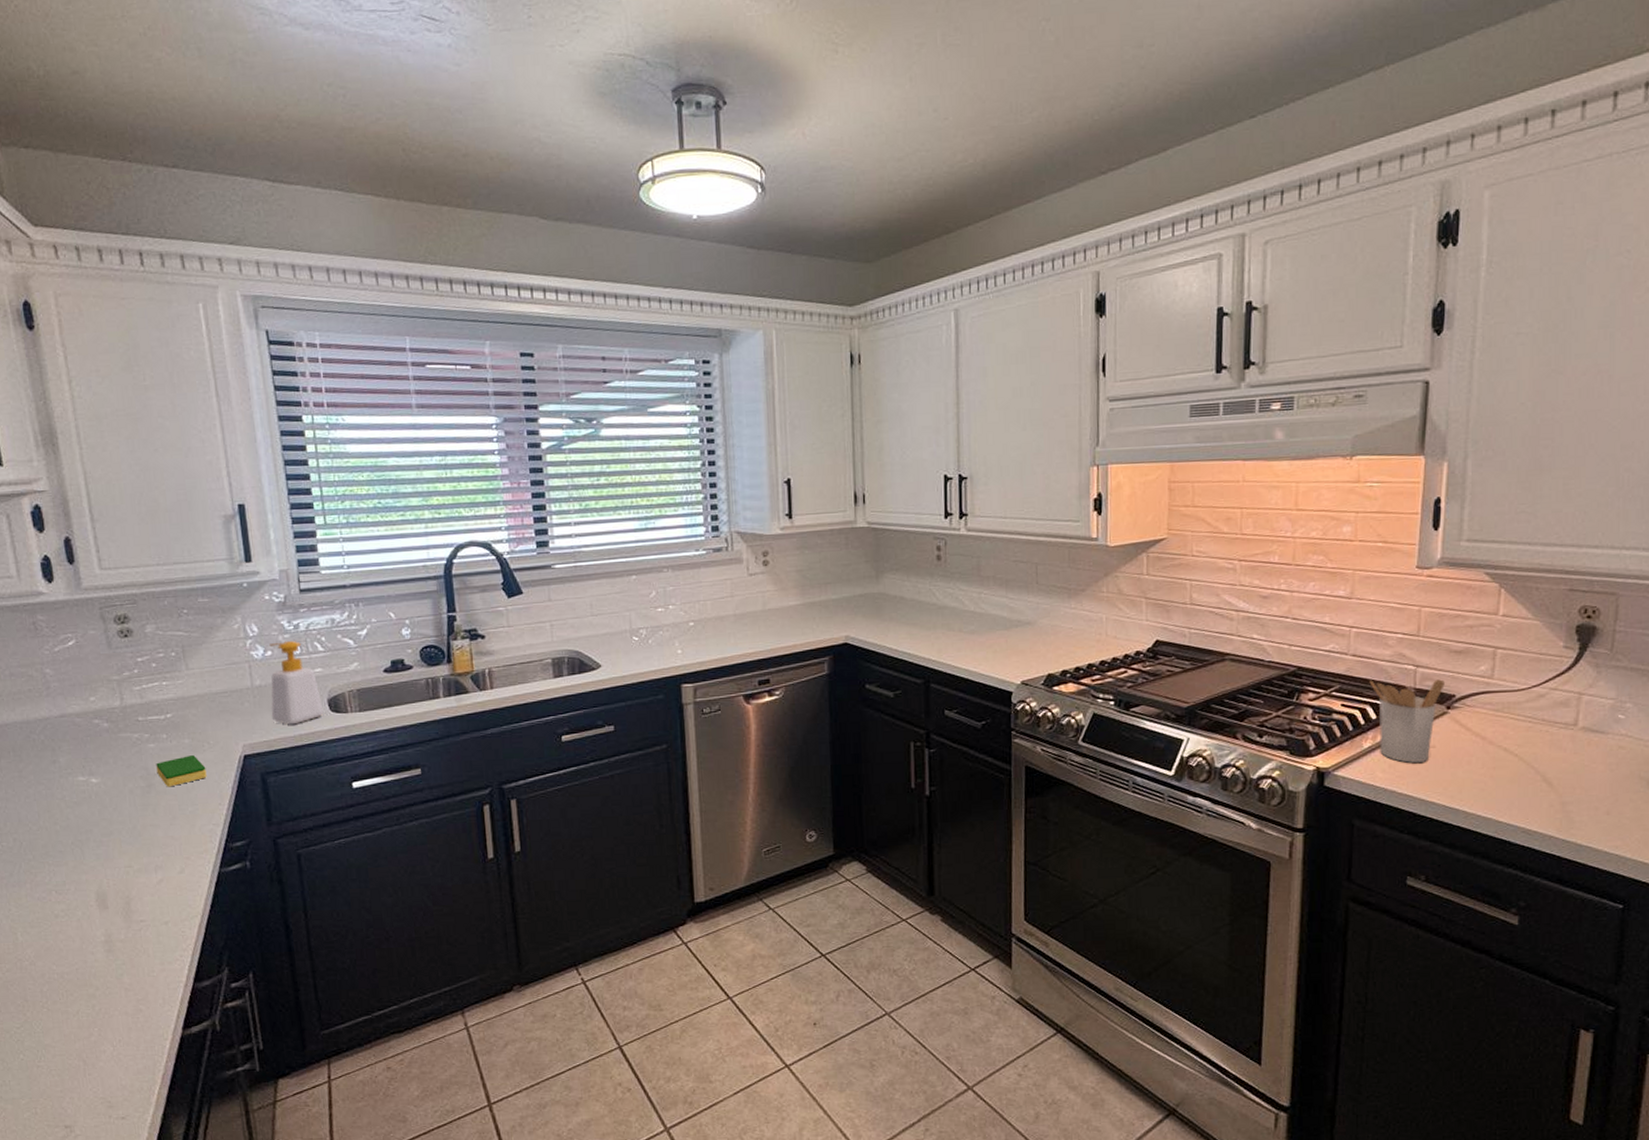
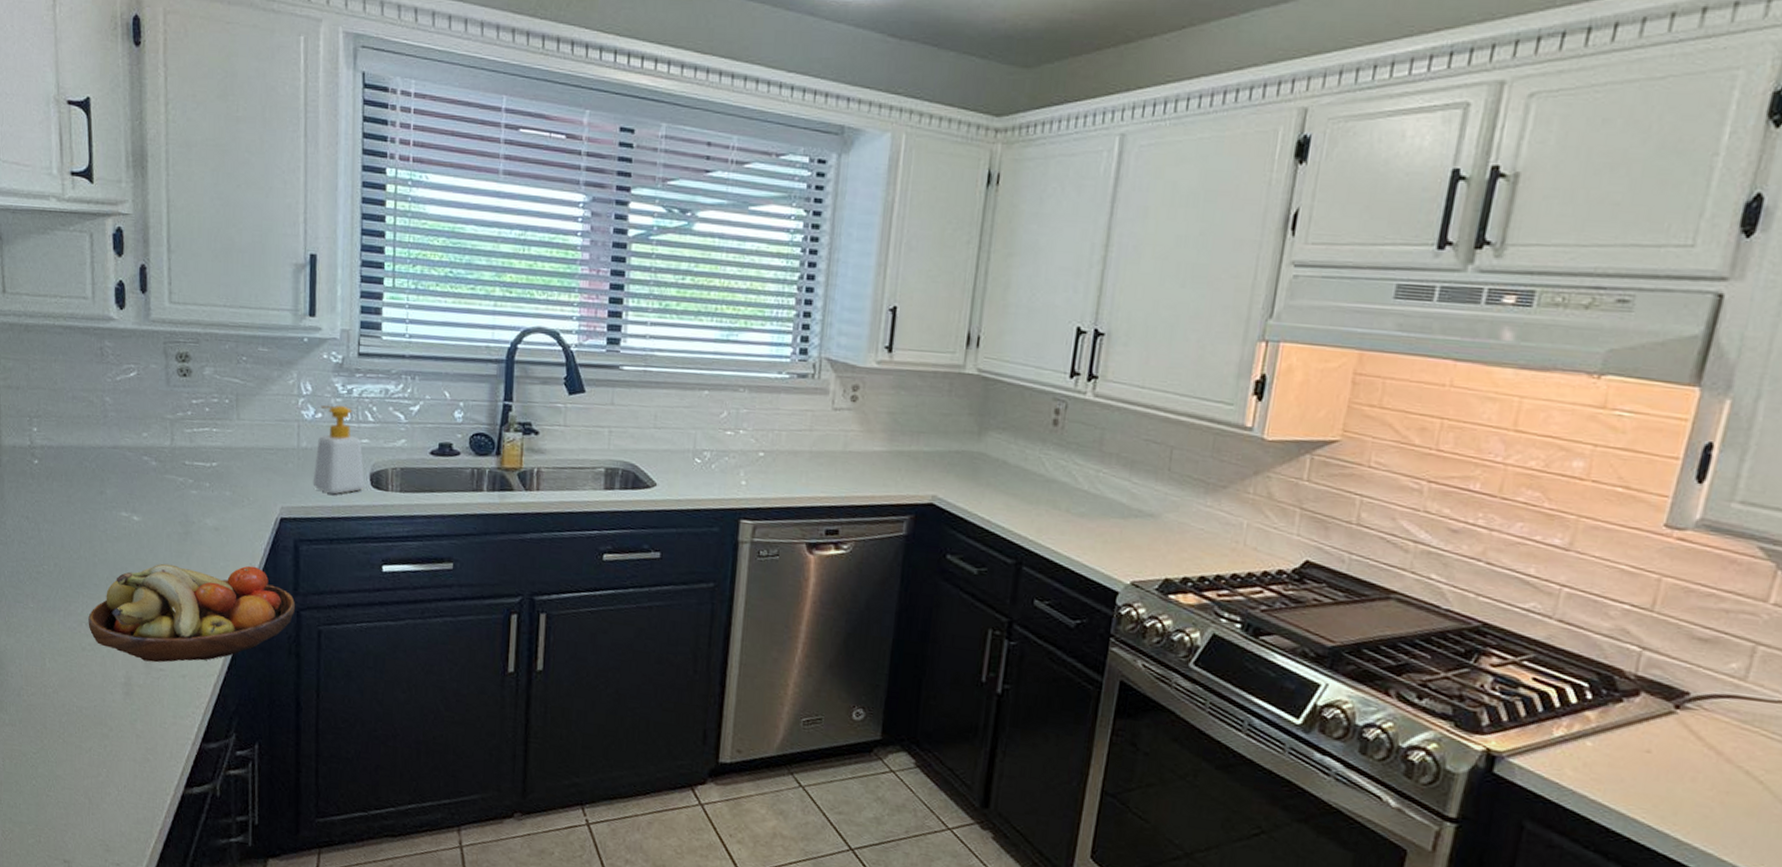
fruit bowl: none [57,805,271,916] -> present [88,563,296,663]
dish sponge: present [156,755,207,787] -> none [195,508,243,538]
utensil holder: present [1369,679,1445,763] -> none [1574,654,1678,768]

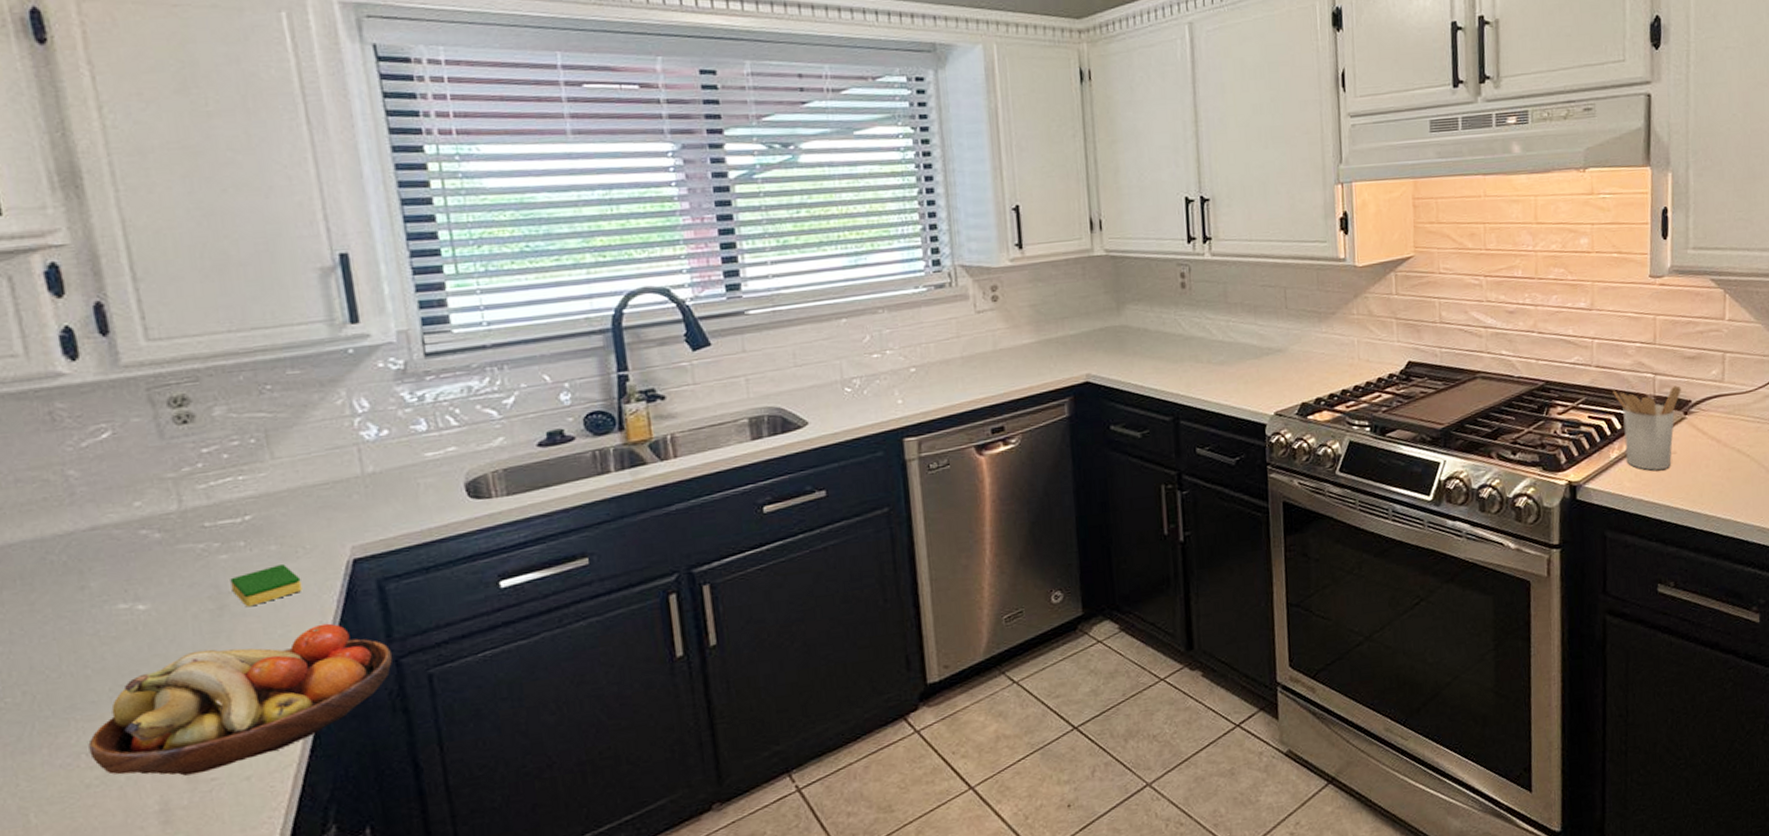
dish sponge: none [195,508,243,538] -> present [230,565,303,607]
soap bottle: present [312,405,365,495] -> none [385,416,460,518]
utensil holder: none [1574,654,1678,768] -> present [1613,385,1681,471]

